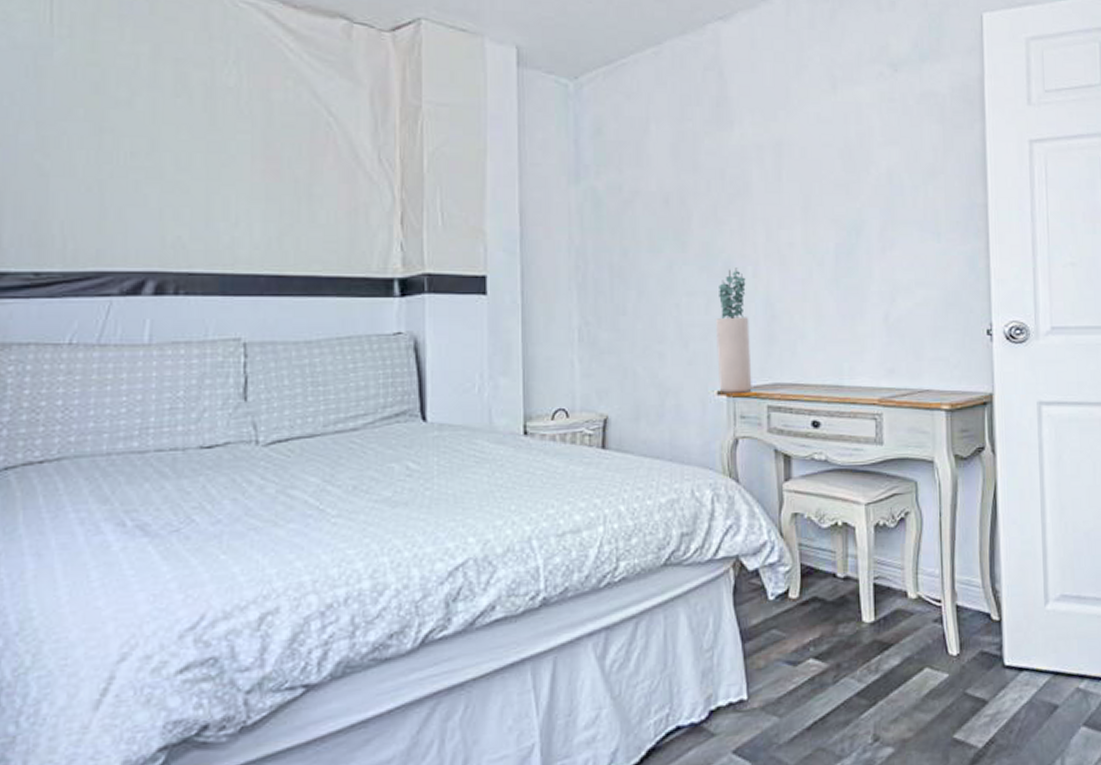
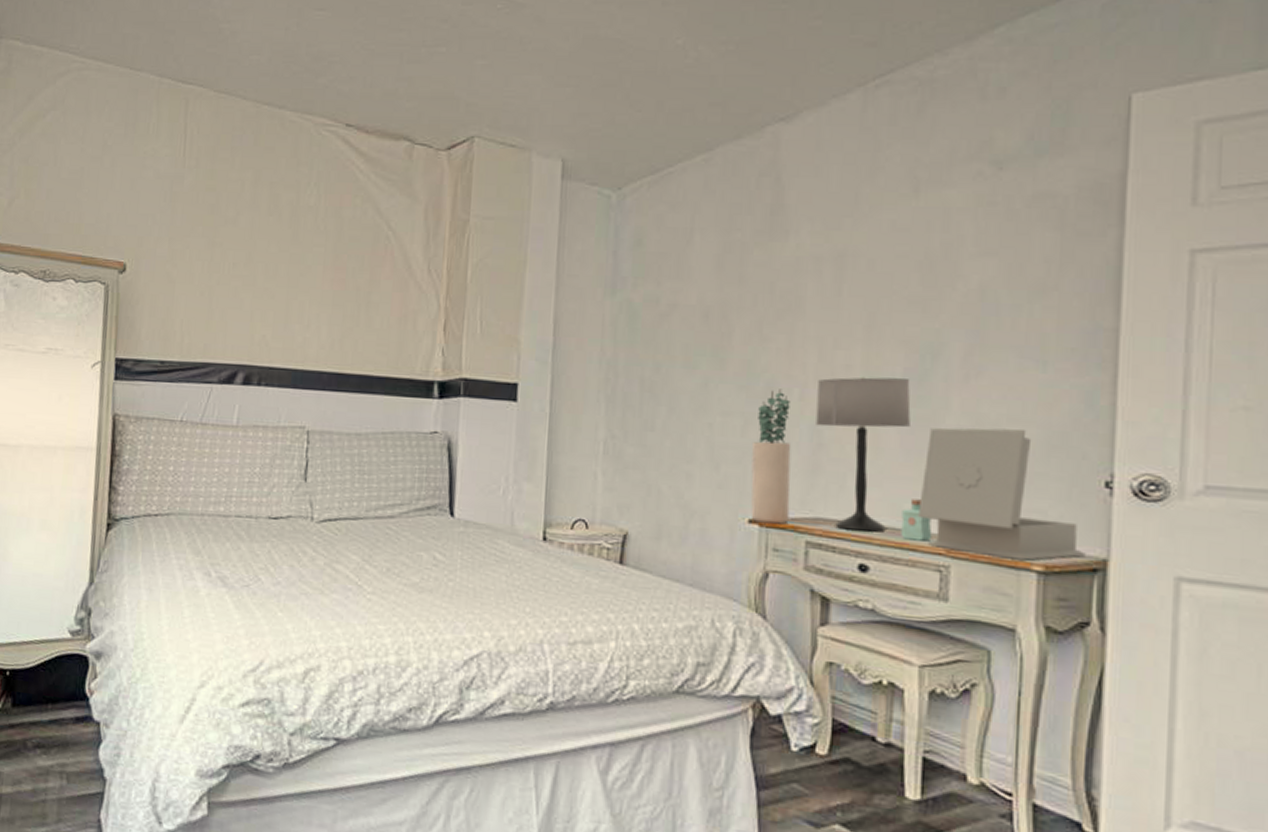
table lamp: none [767,253,844,392] -> present [816,376,911,532]
perfume: none [843,358,867,395] -> present [901,499,933,541]
jewelry box: none [855,290,978,402] -> present [918,427,1086,561]

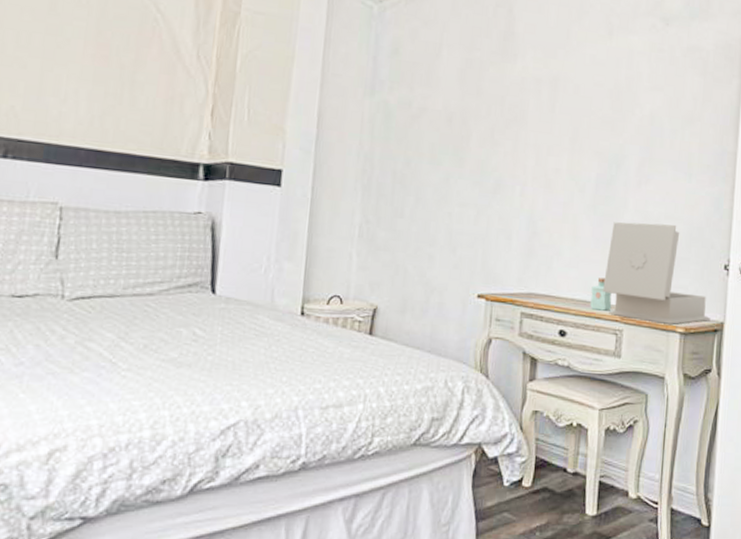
vase: present [751,389,792,525] -> none [479,186,513,299]
table lamp: present [816,376,911,532] -> none [532,179,601,304]

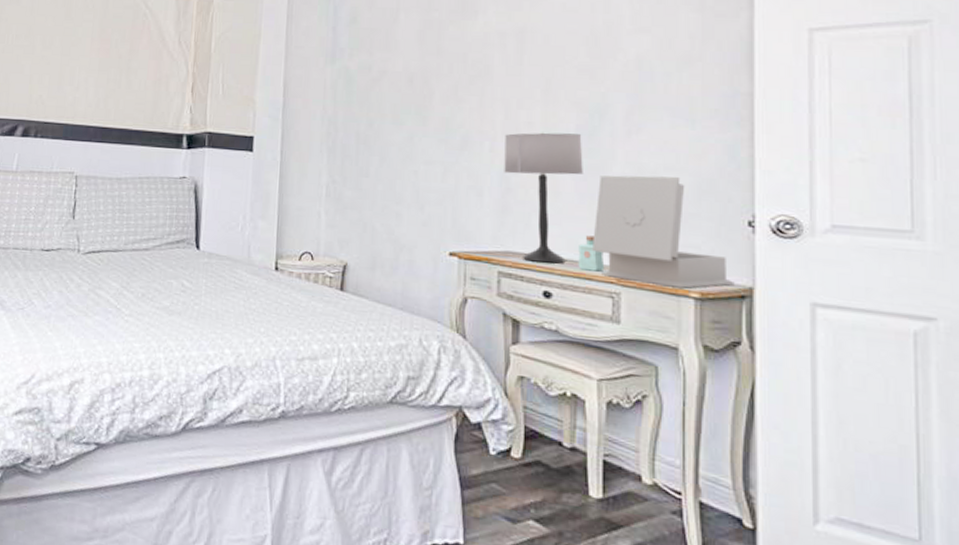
table lamp: none [532,179,601,304] -> present [504,132,583,264]

